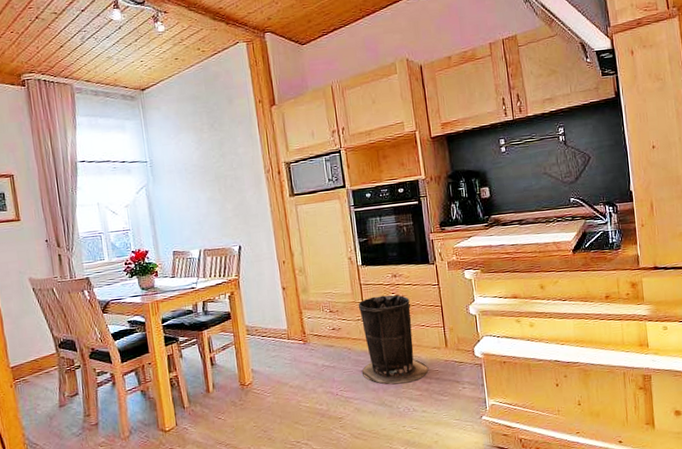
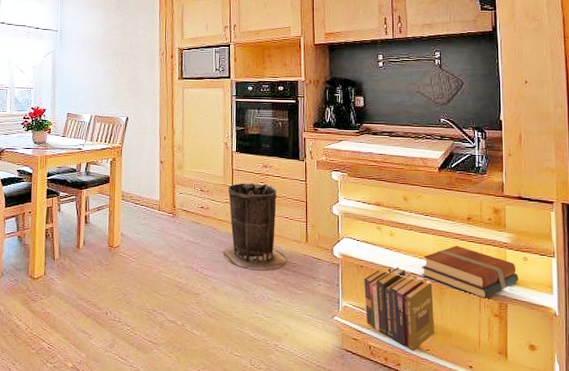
books: none [508,357,582,438] -> present [364,267,434,352]
books: none [563,325,660,375] -> present [421,245,519,299]

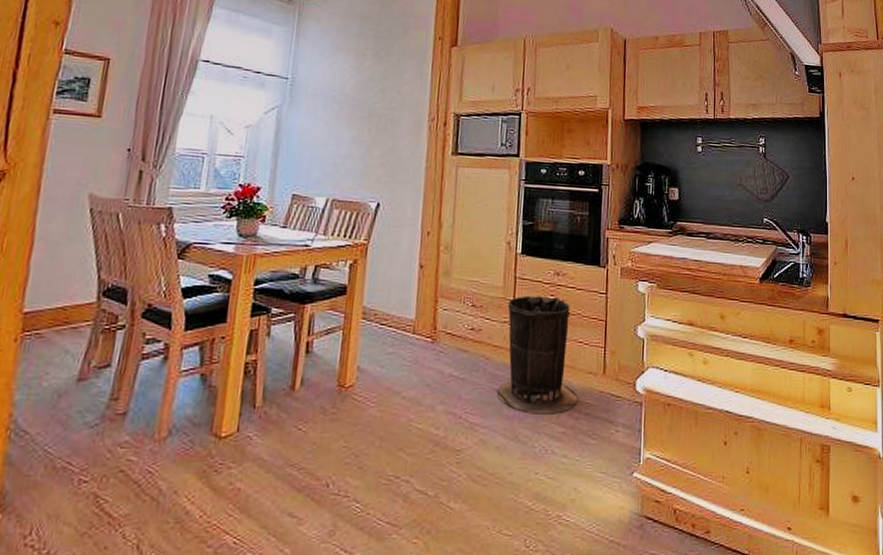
books: present [364,267,434,352] -> none [671,404,750,514]
books: present [421,245,519,299] -> none [737,374,843,441]

